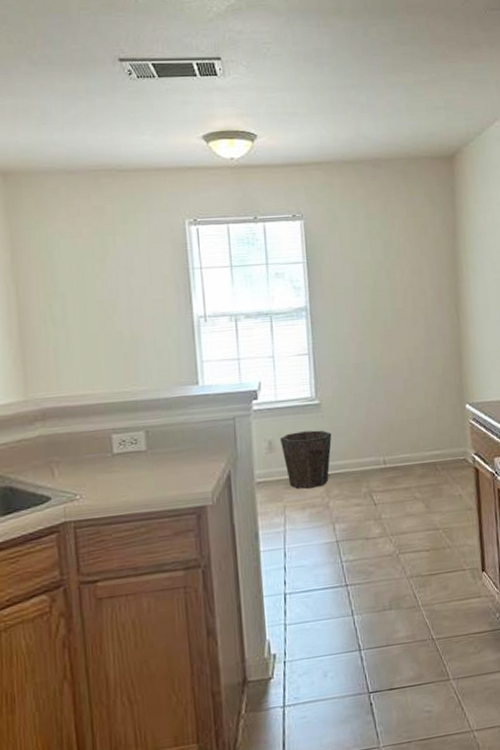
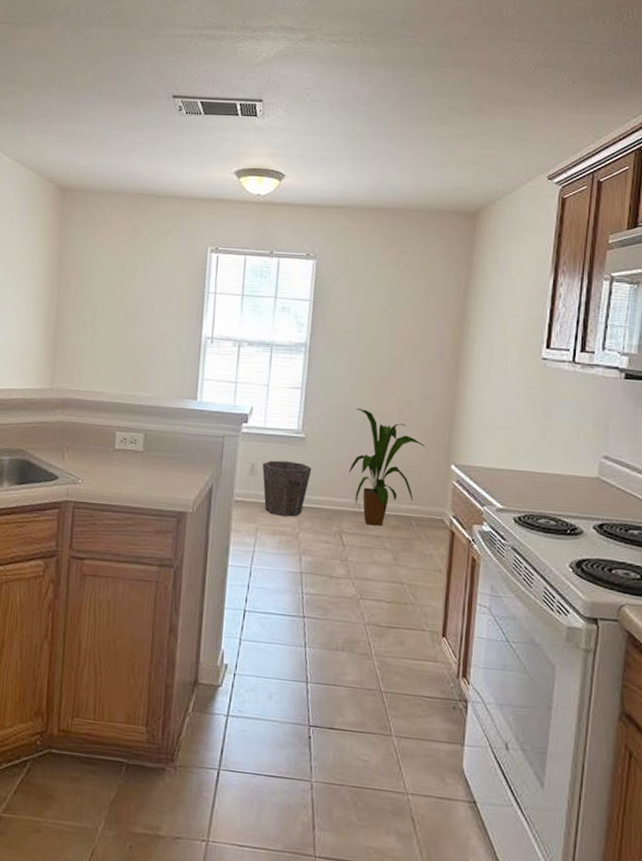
house plant: none [367,364,439,479] -> present [349,409,425,526]

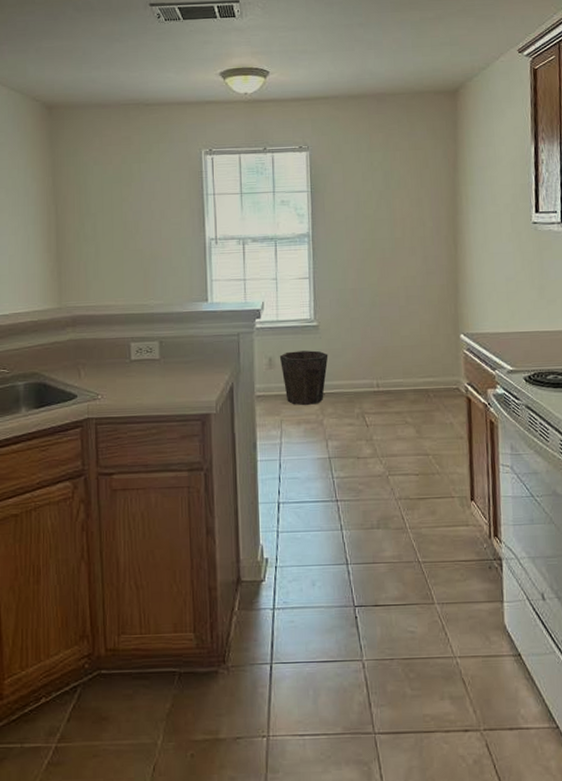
house plant: present [349,409,425,526] -> none [364,291,434,403]

